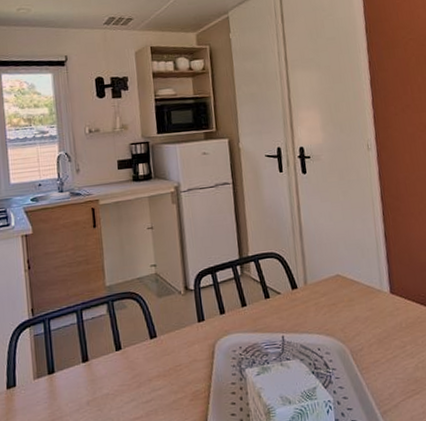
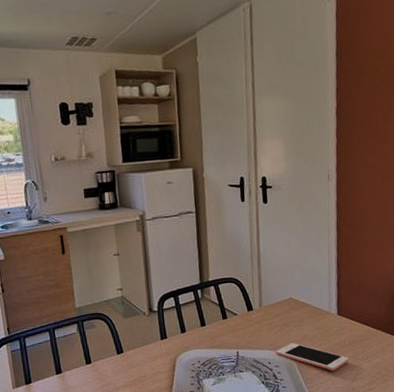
cell phone: none [325,326,408,359] -> present [276,343,349,371]

